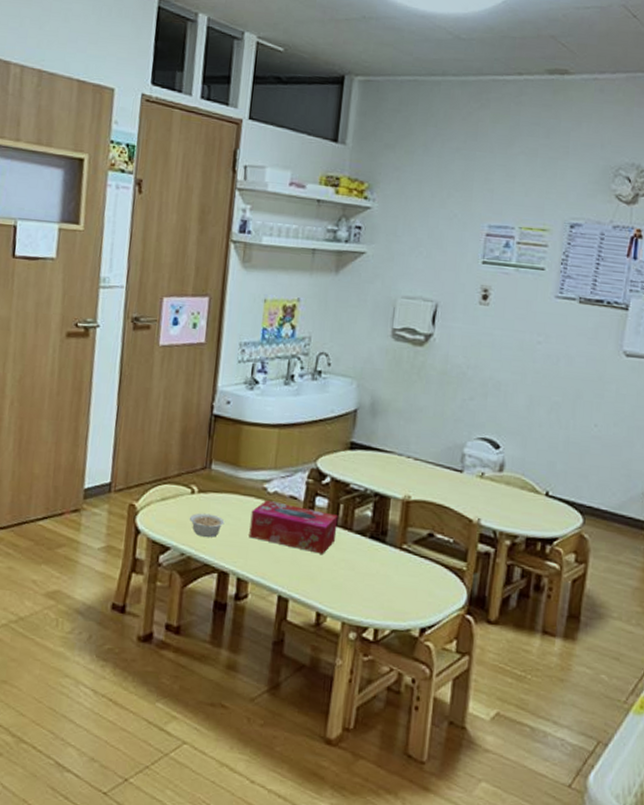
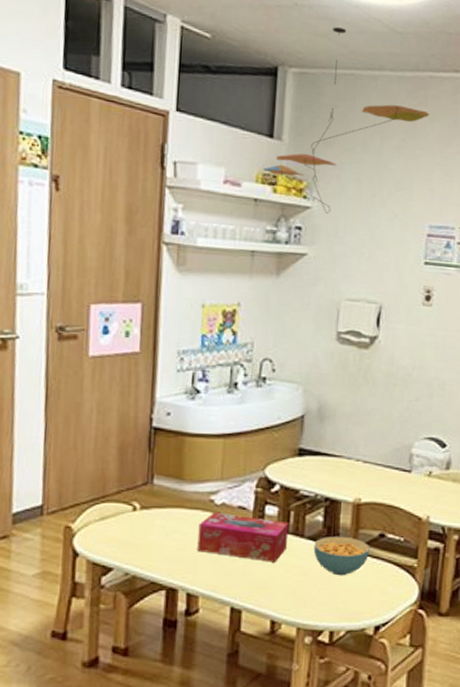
legume: present [189,513,225,537] -> none [131,530,171,554]
ceiling mobile: none [327,36,492,214] -> present [263,27,430,214]
cereal bowl: none [361,532,418,574] -> present [313,536,370,576]

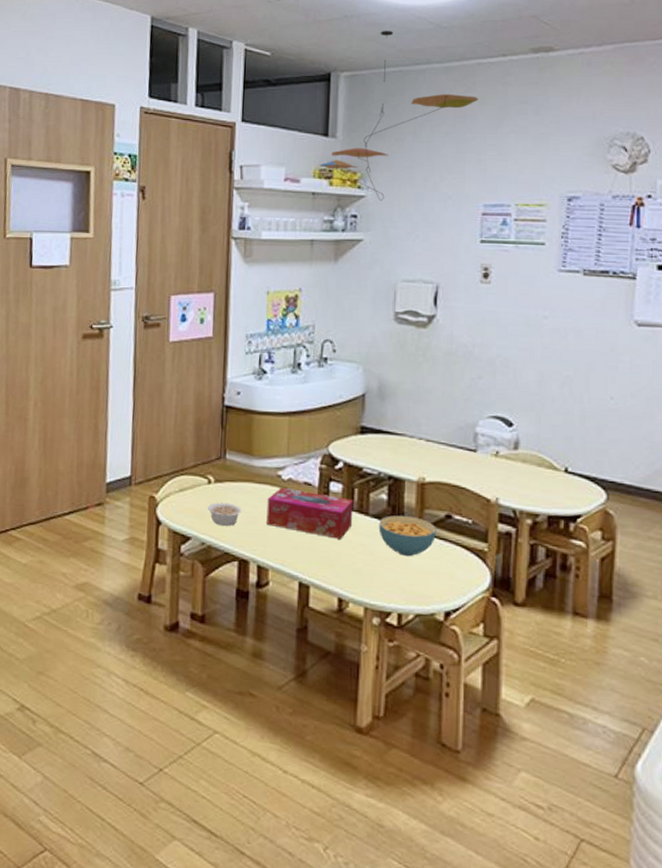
legume: none [131,530,171,554] -> present [207,502,242,526]

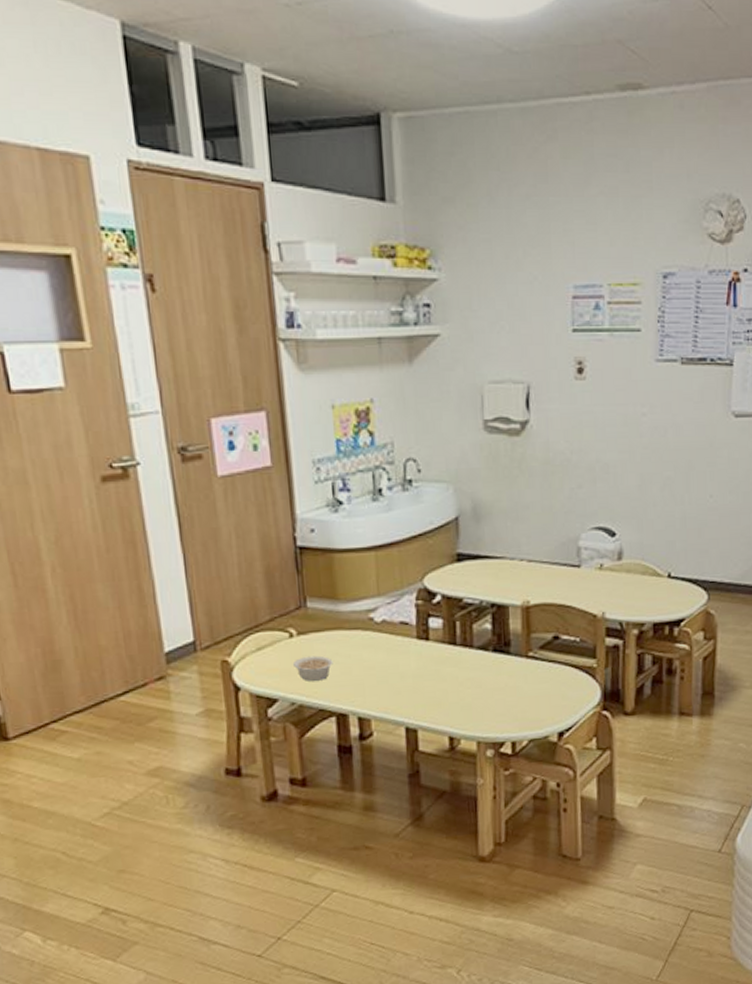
tissue box: present [266,488,353,539] -> none [360,630,457,677]
ceiling mobile: present [320,31,479,201] -> none [379,55,562,285]
cereal bowl: present [378,515,436,557] -> none [484,642,545,685]

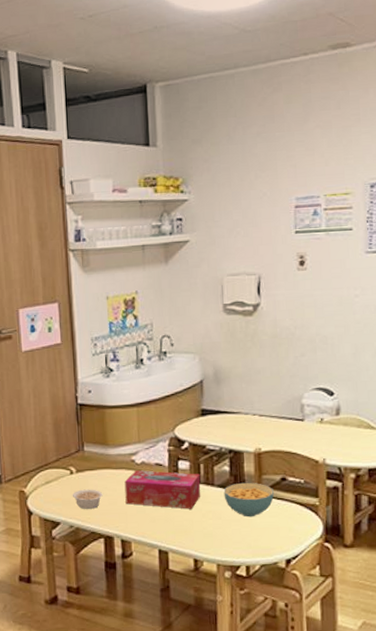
tissue box: none [360,630,457,677] -> present [124,470,201,509]
cereal bowl: none [484,642,545,685] -> present [223,482,274,518]

